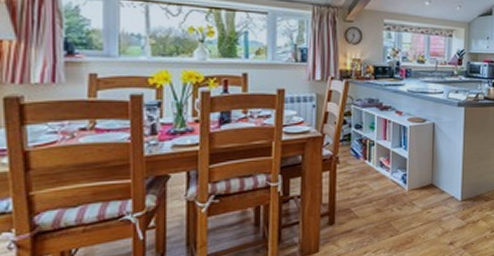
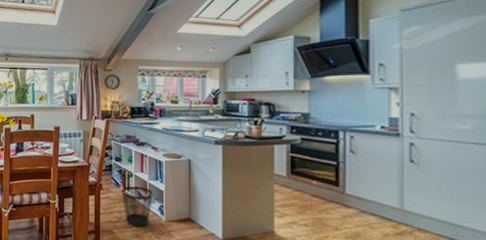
wastebasket: none [361,156,396,200] -> present [121,186,153,227]

